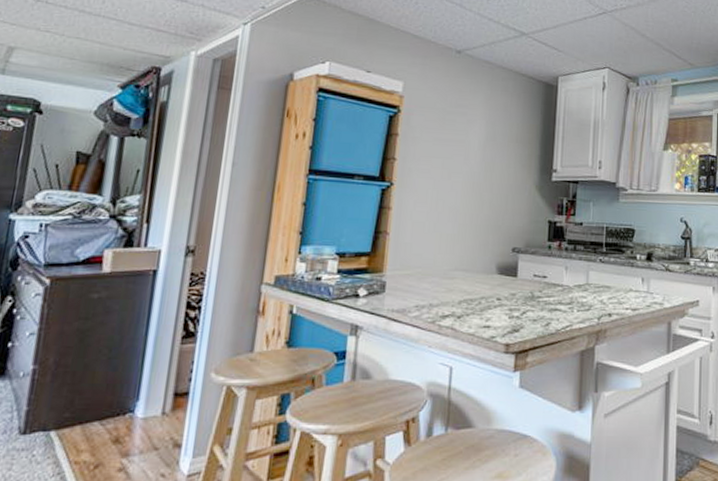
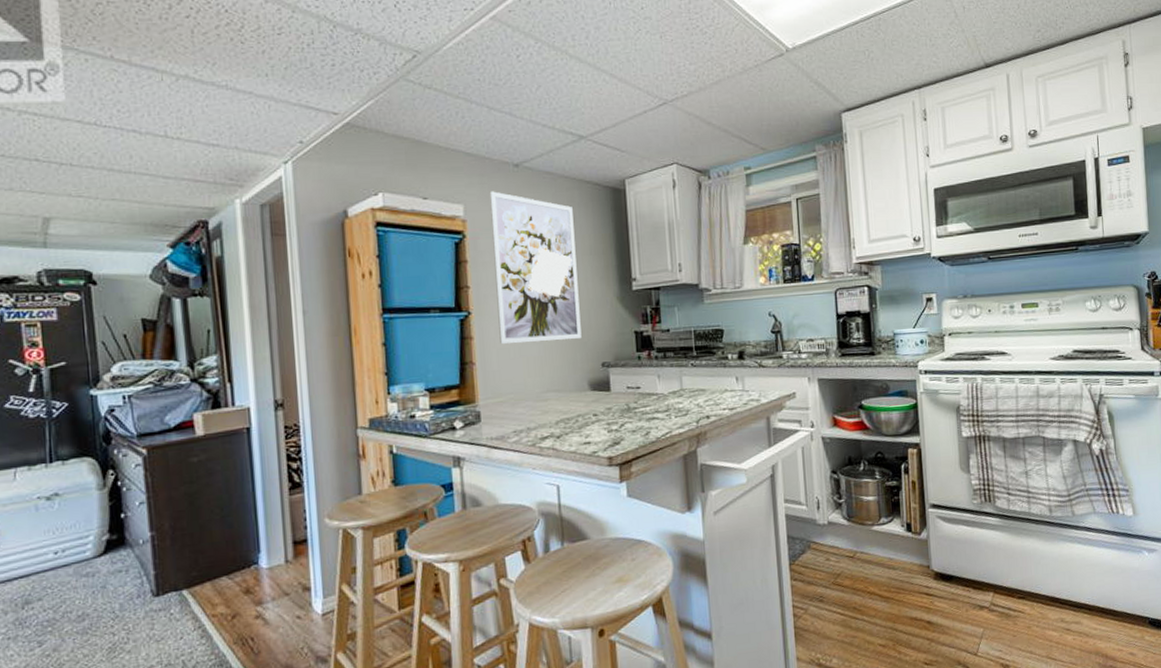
wall art: none [416,72,506,221] -> present [489,191,582,344]

